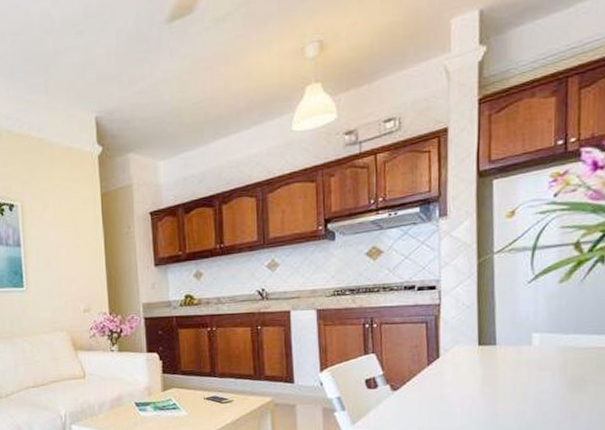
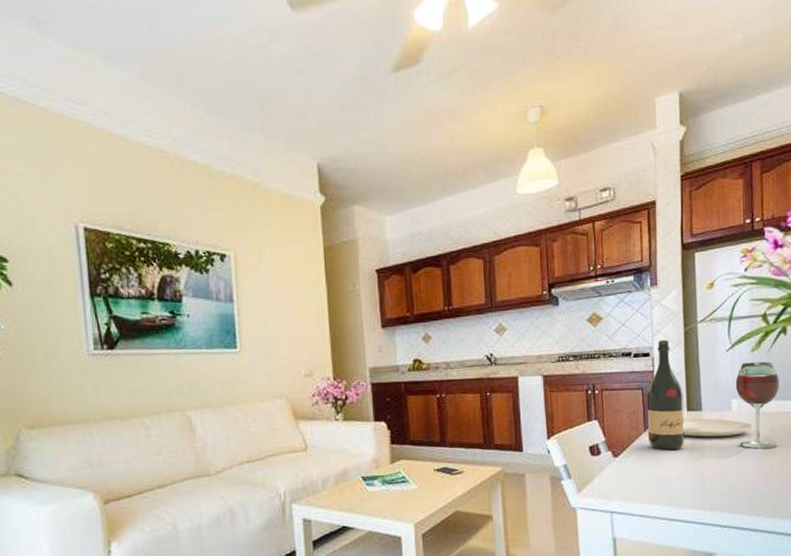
wine bottle: none [431,271,475,385] -> present [647,339,685,451]
plate: none [473,352,558,373] -> present [683,418,753,438]
wineglass: none [538,293,594,387] -> present [735,361,780,449]

